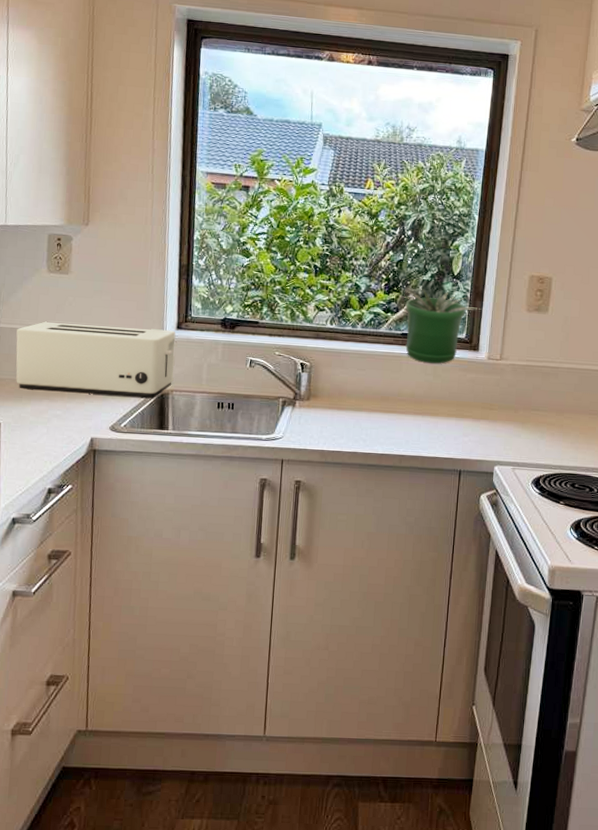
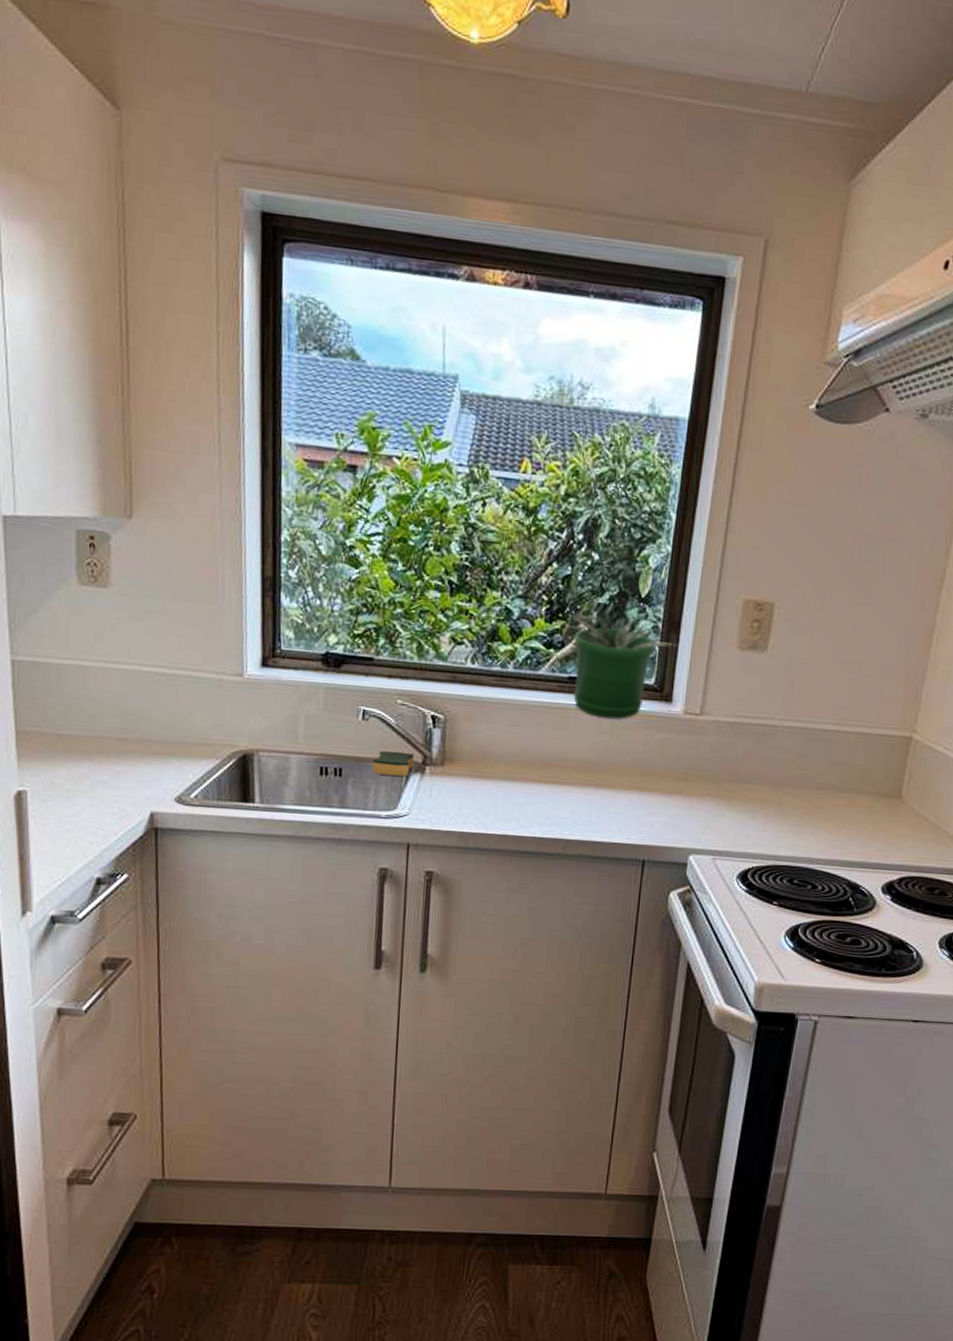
toaster: present [16,320,176,399] -> none [40,652,261,761]
sponge: none [257,389,288,409] -> present [373,750,415,776]

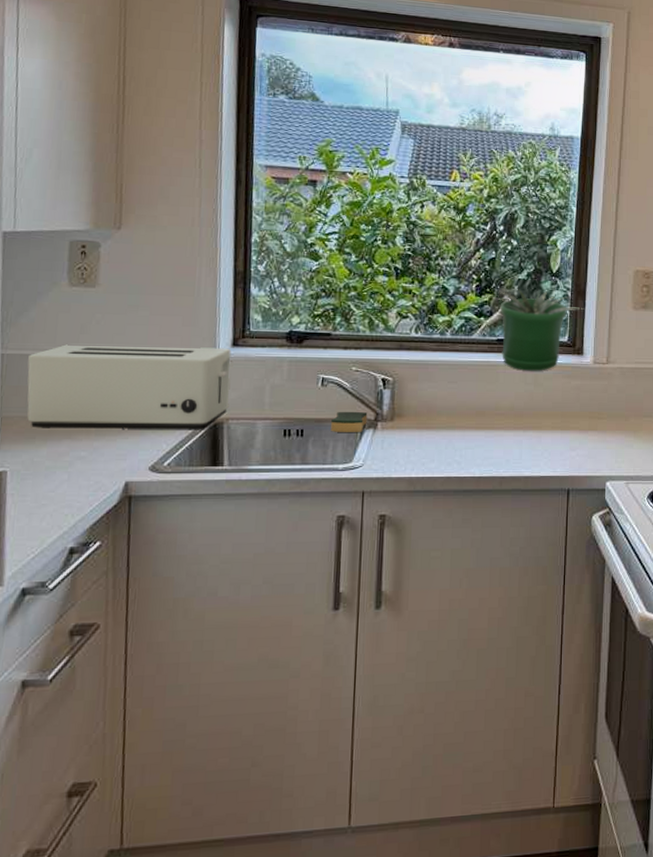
toaster: none [40,652,261,761] -> present [27,343,231,430]

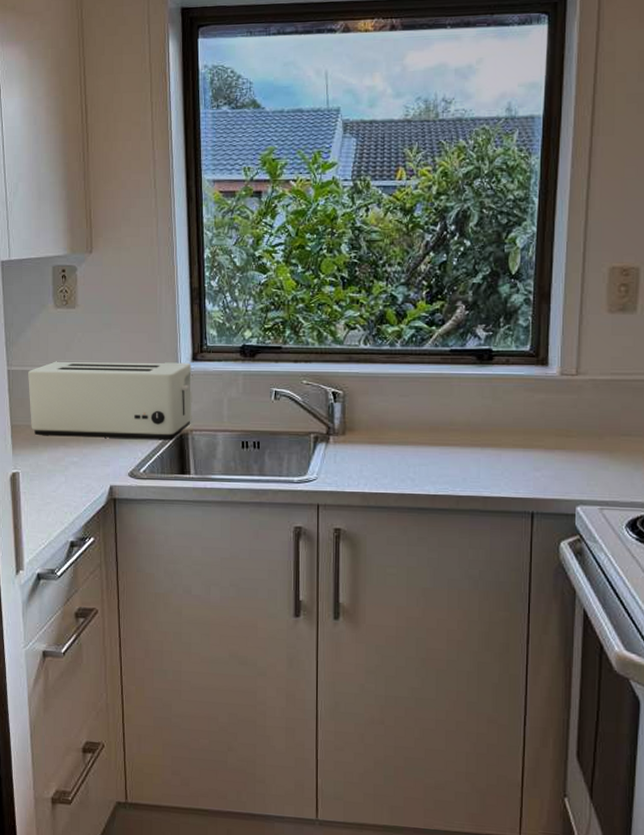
sponge: present [331,411,368,432] -> none [285,424,320,446]
planter: present [491,288,588,371] -> none [442,294,553,384]

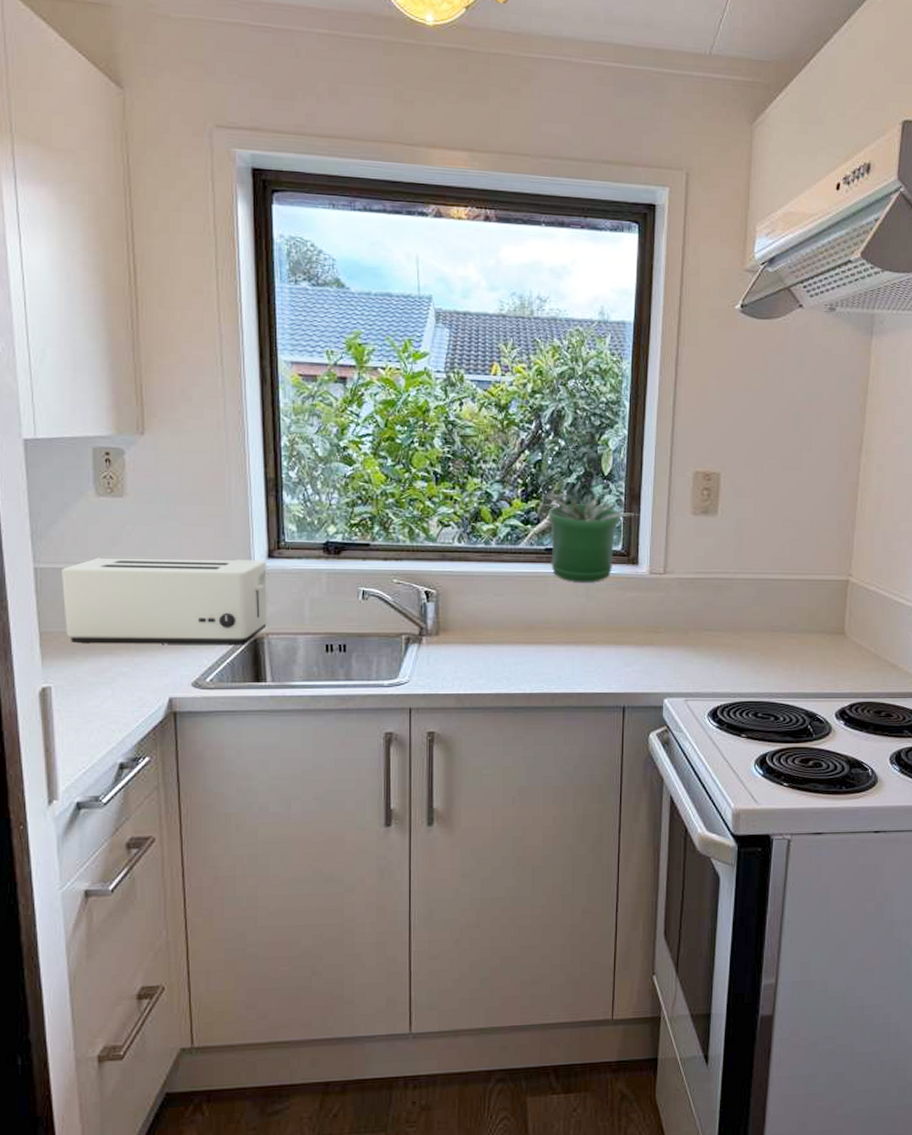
planter: none [442,294,553,384] -> present [538,493,643,582]

